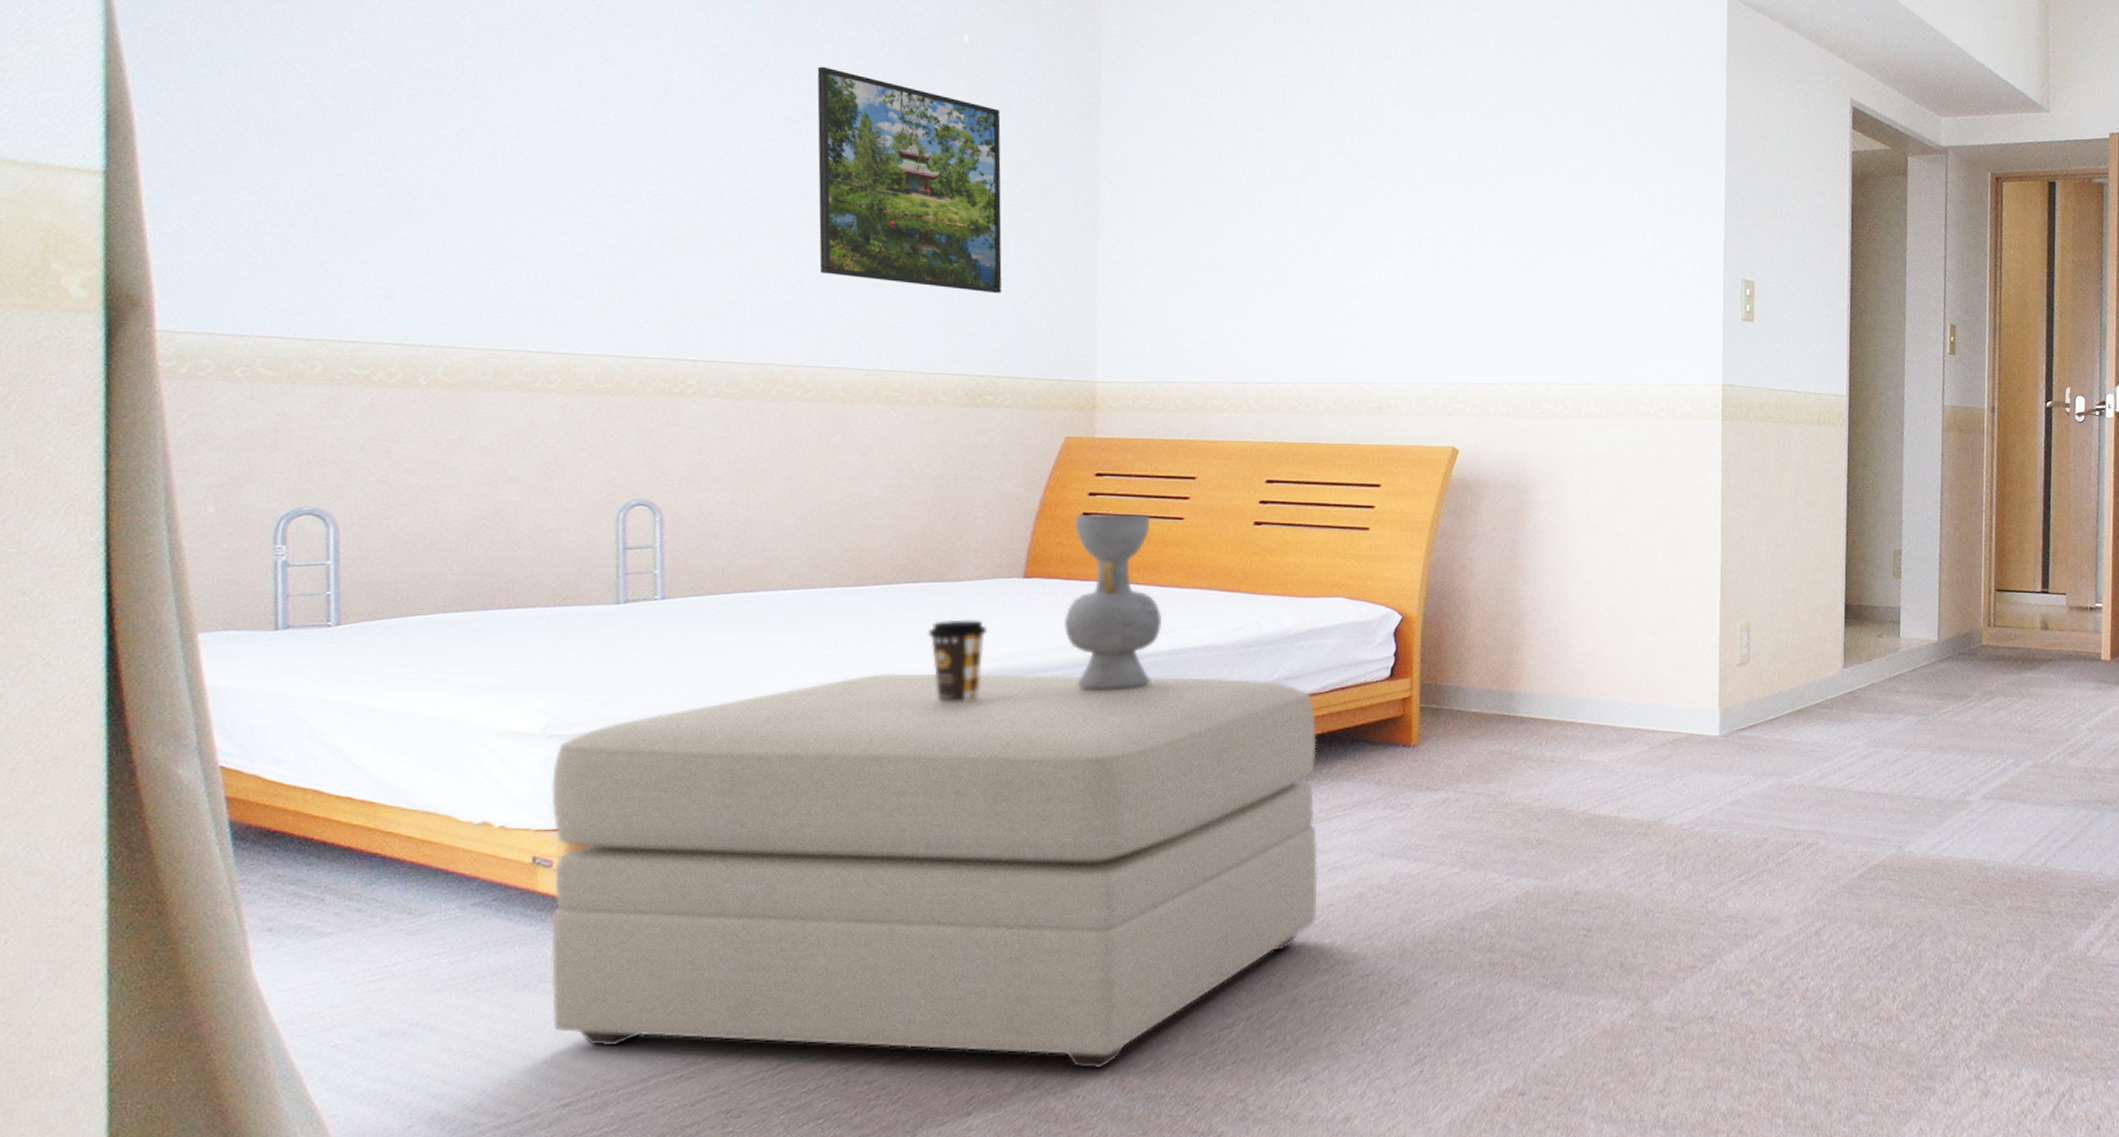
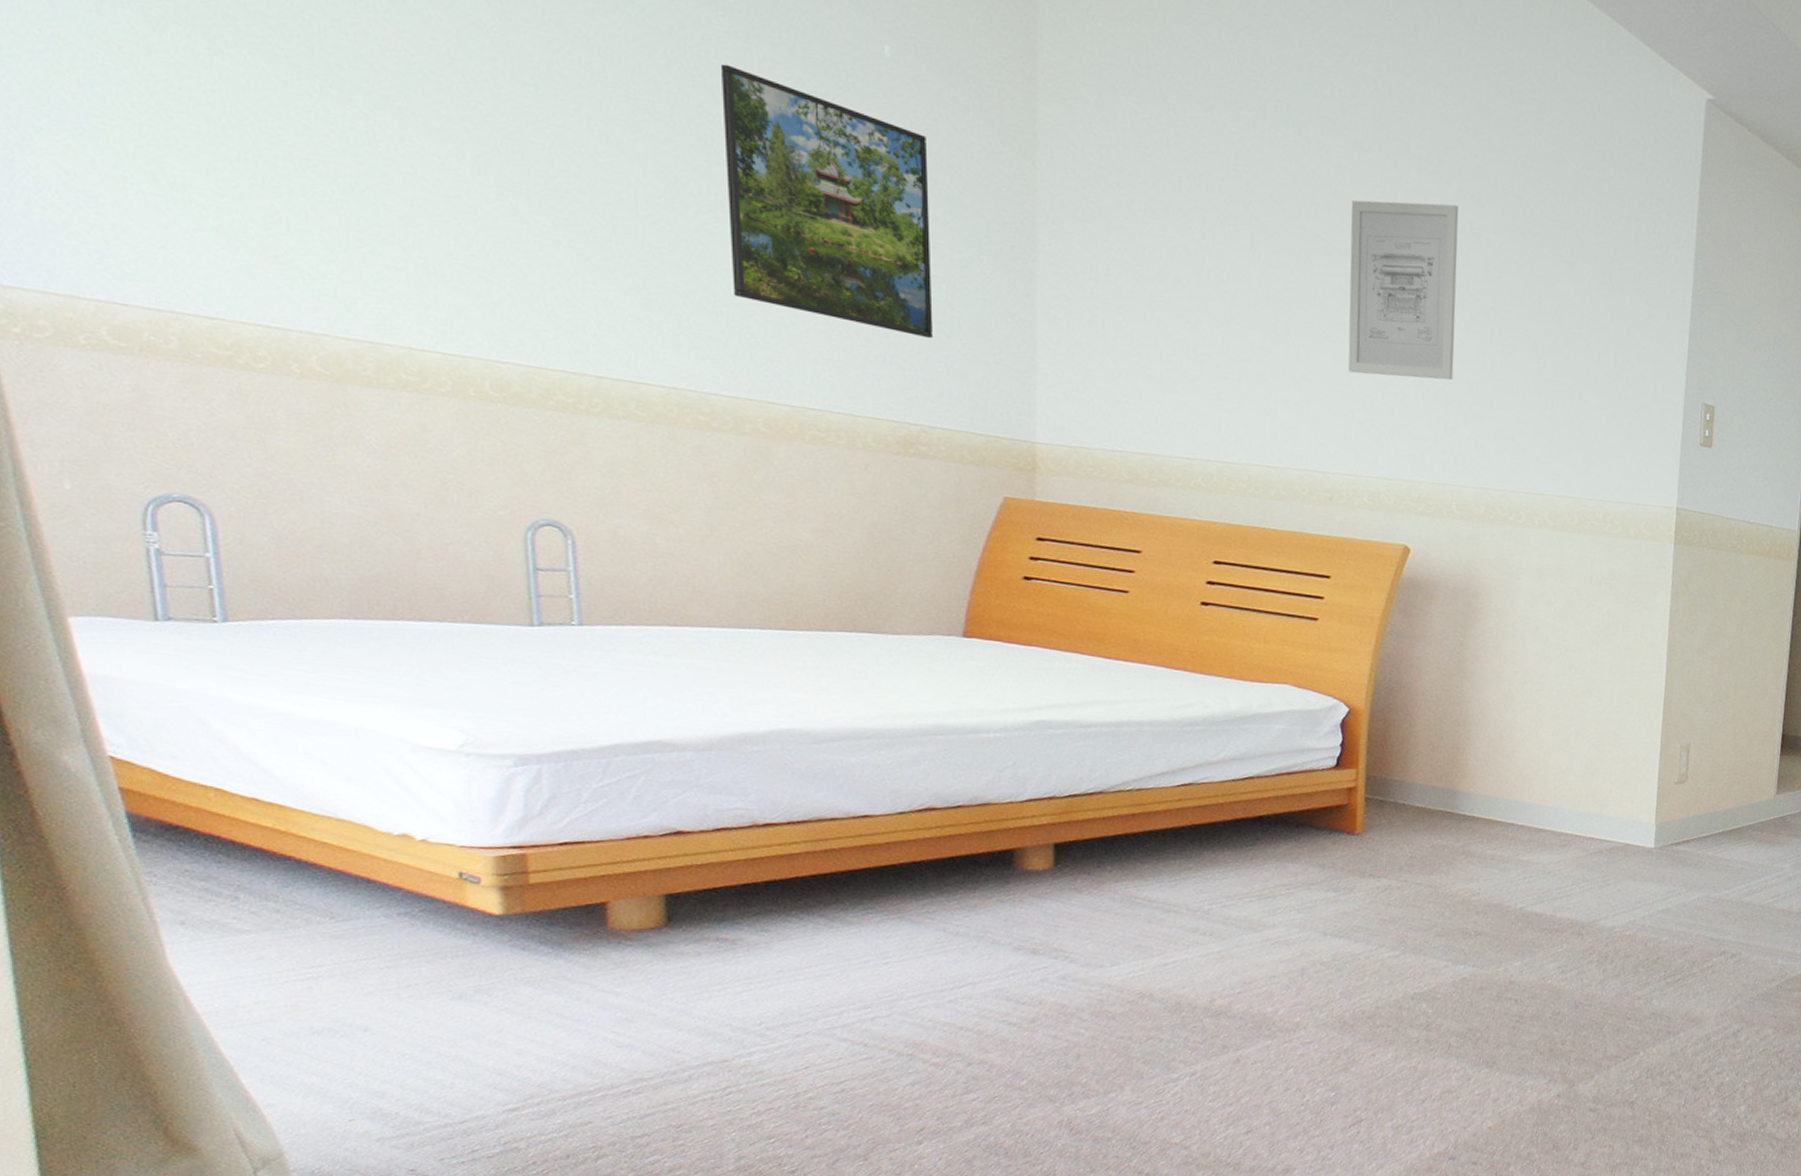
ottoman: present [551,673,1318,1069] -> none [473,719,1262,1111]
coffee cup: present [927,619,988,704] -> none [863,672,927,756]
decorative vase: present [1063,513,1163,691] -> none [1005,577,1107,757]
wall art: none [1393,117,1496,285] -> present [1348,200,1459,380]

